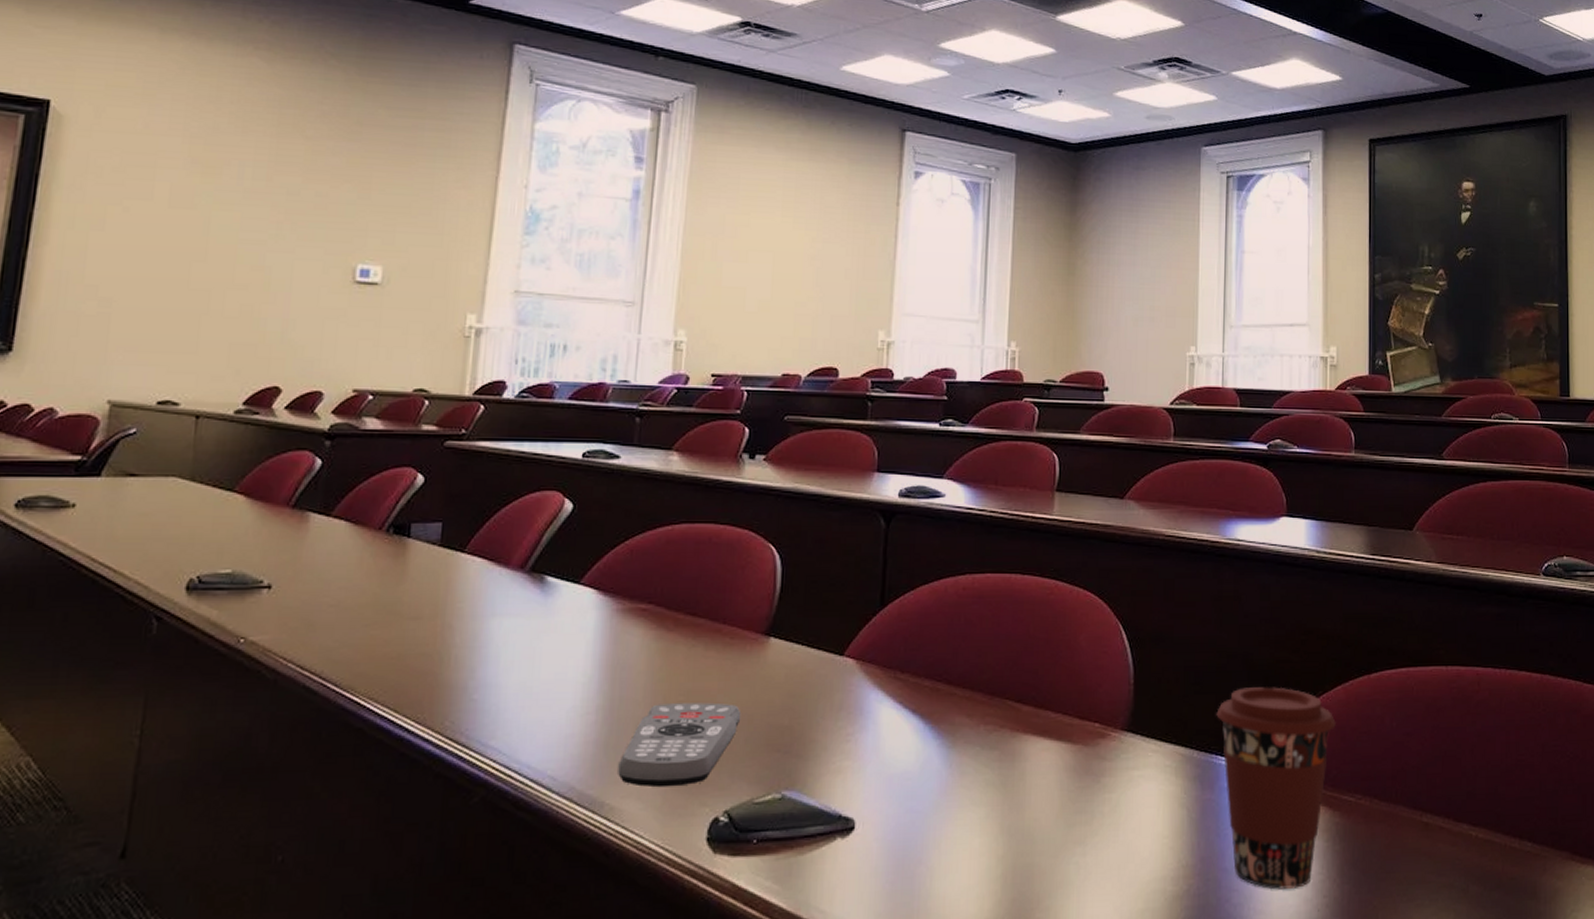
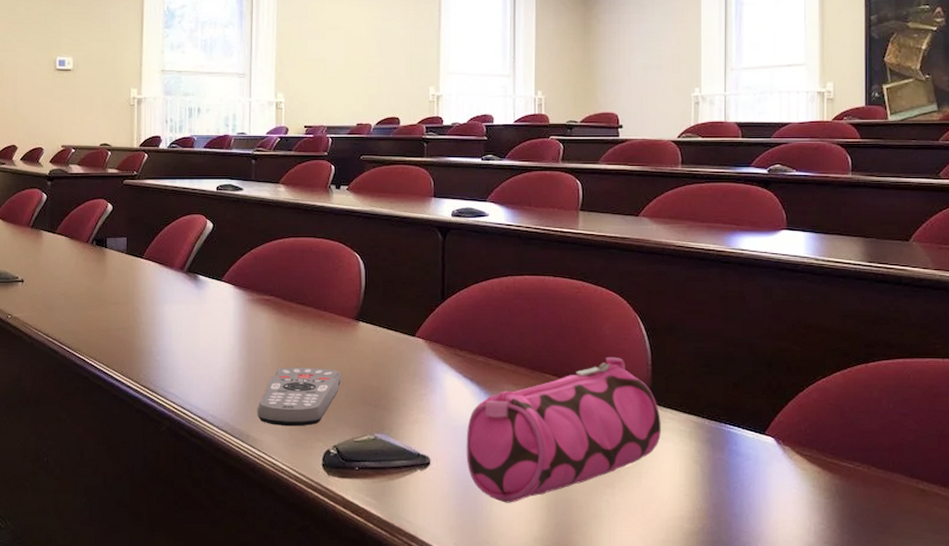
pencil case: none [902,675,1143,876] -> present [466,357,661,503]
coffee cup: present [1216,685,1336,889] -> none [725,370,835,534]

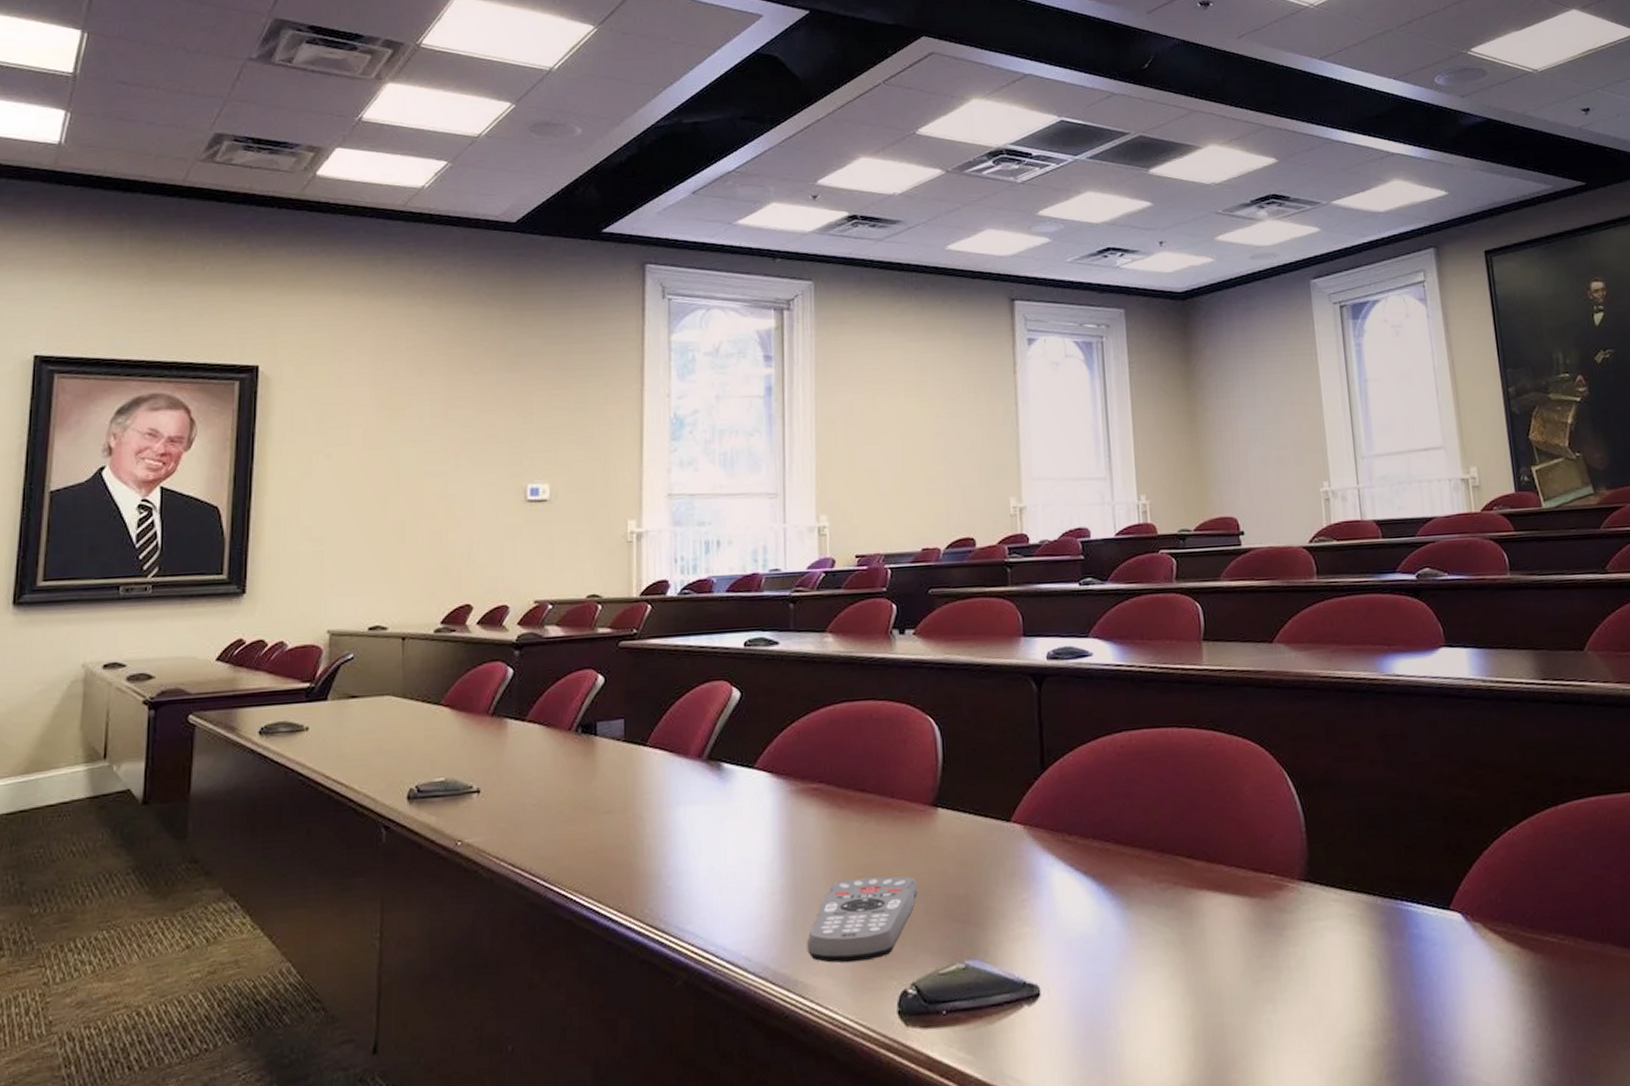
pencil case: present [466,357,661,503] -> none [1084,825,1326,1039]

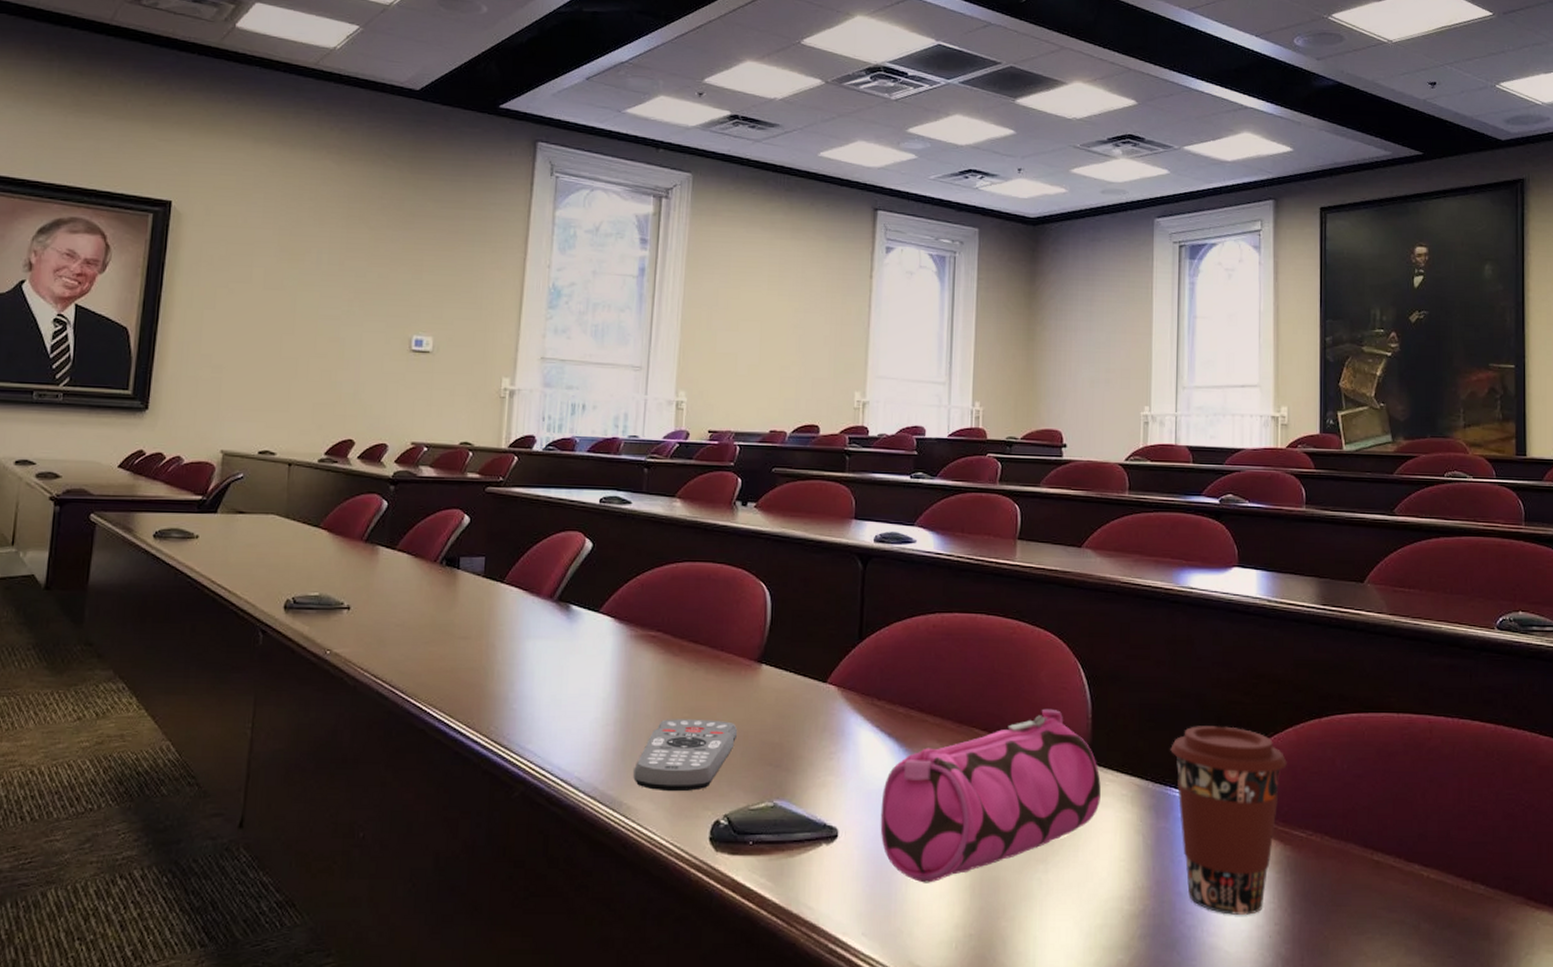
pencil case: none [1084,825,1326,1039] -> present [880,708,1101,883]
coffee cup: none [1396,825,1526,1040] -> present [1170,725,1287,915]

